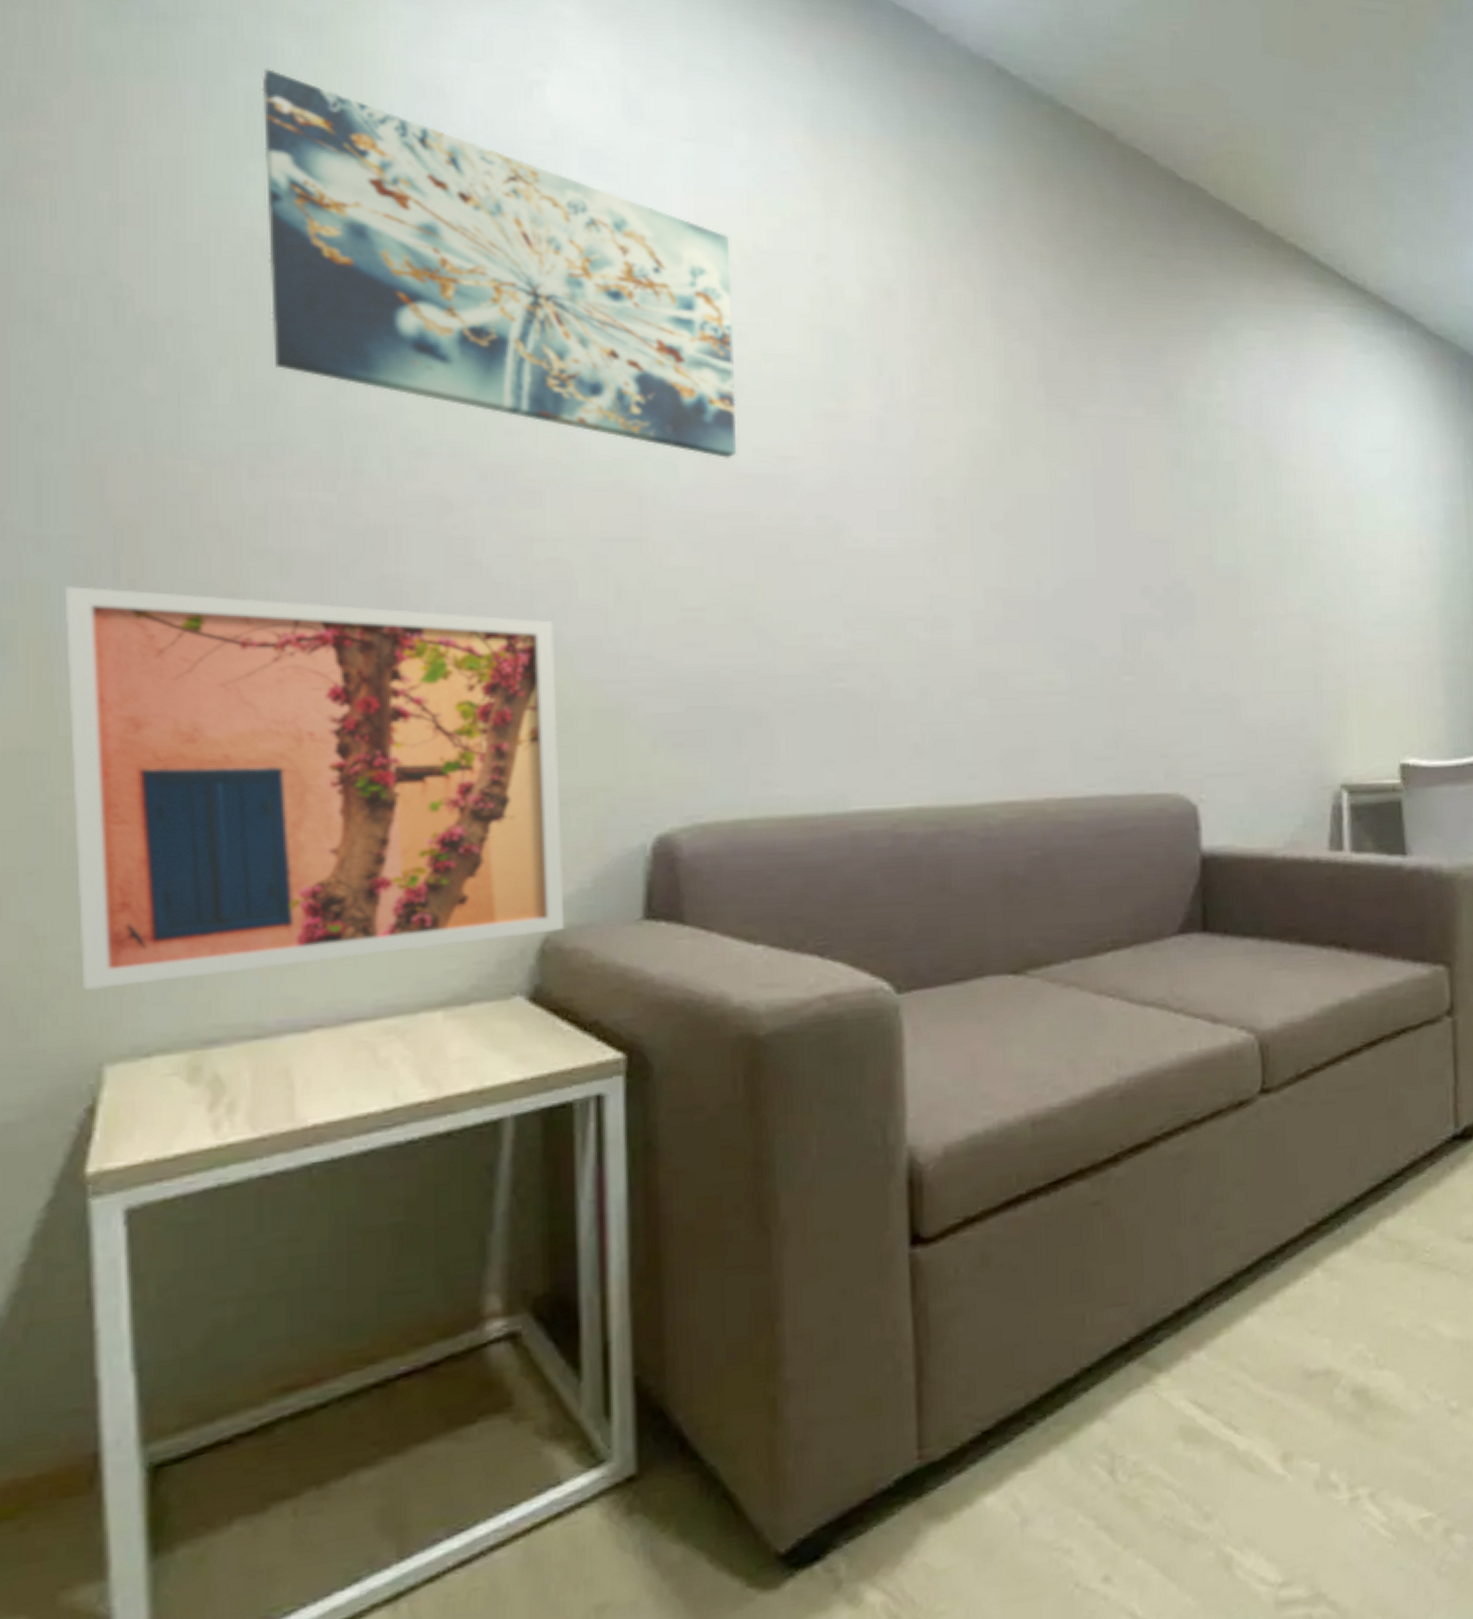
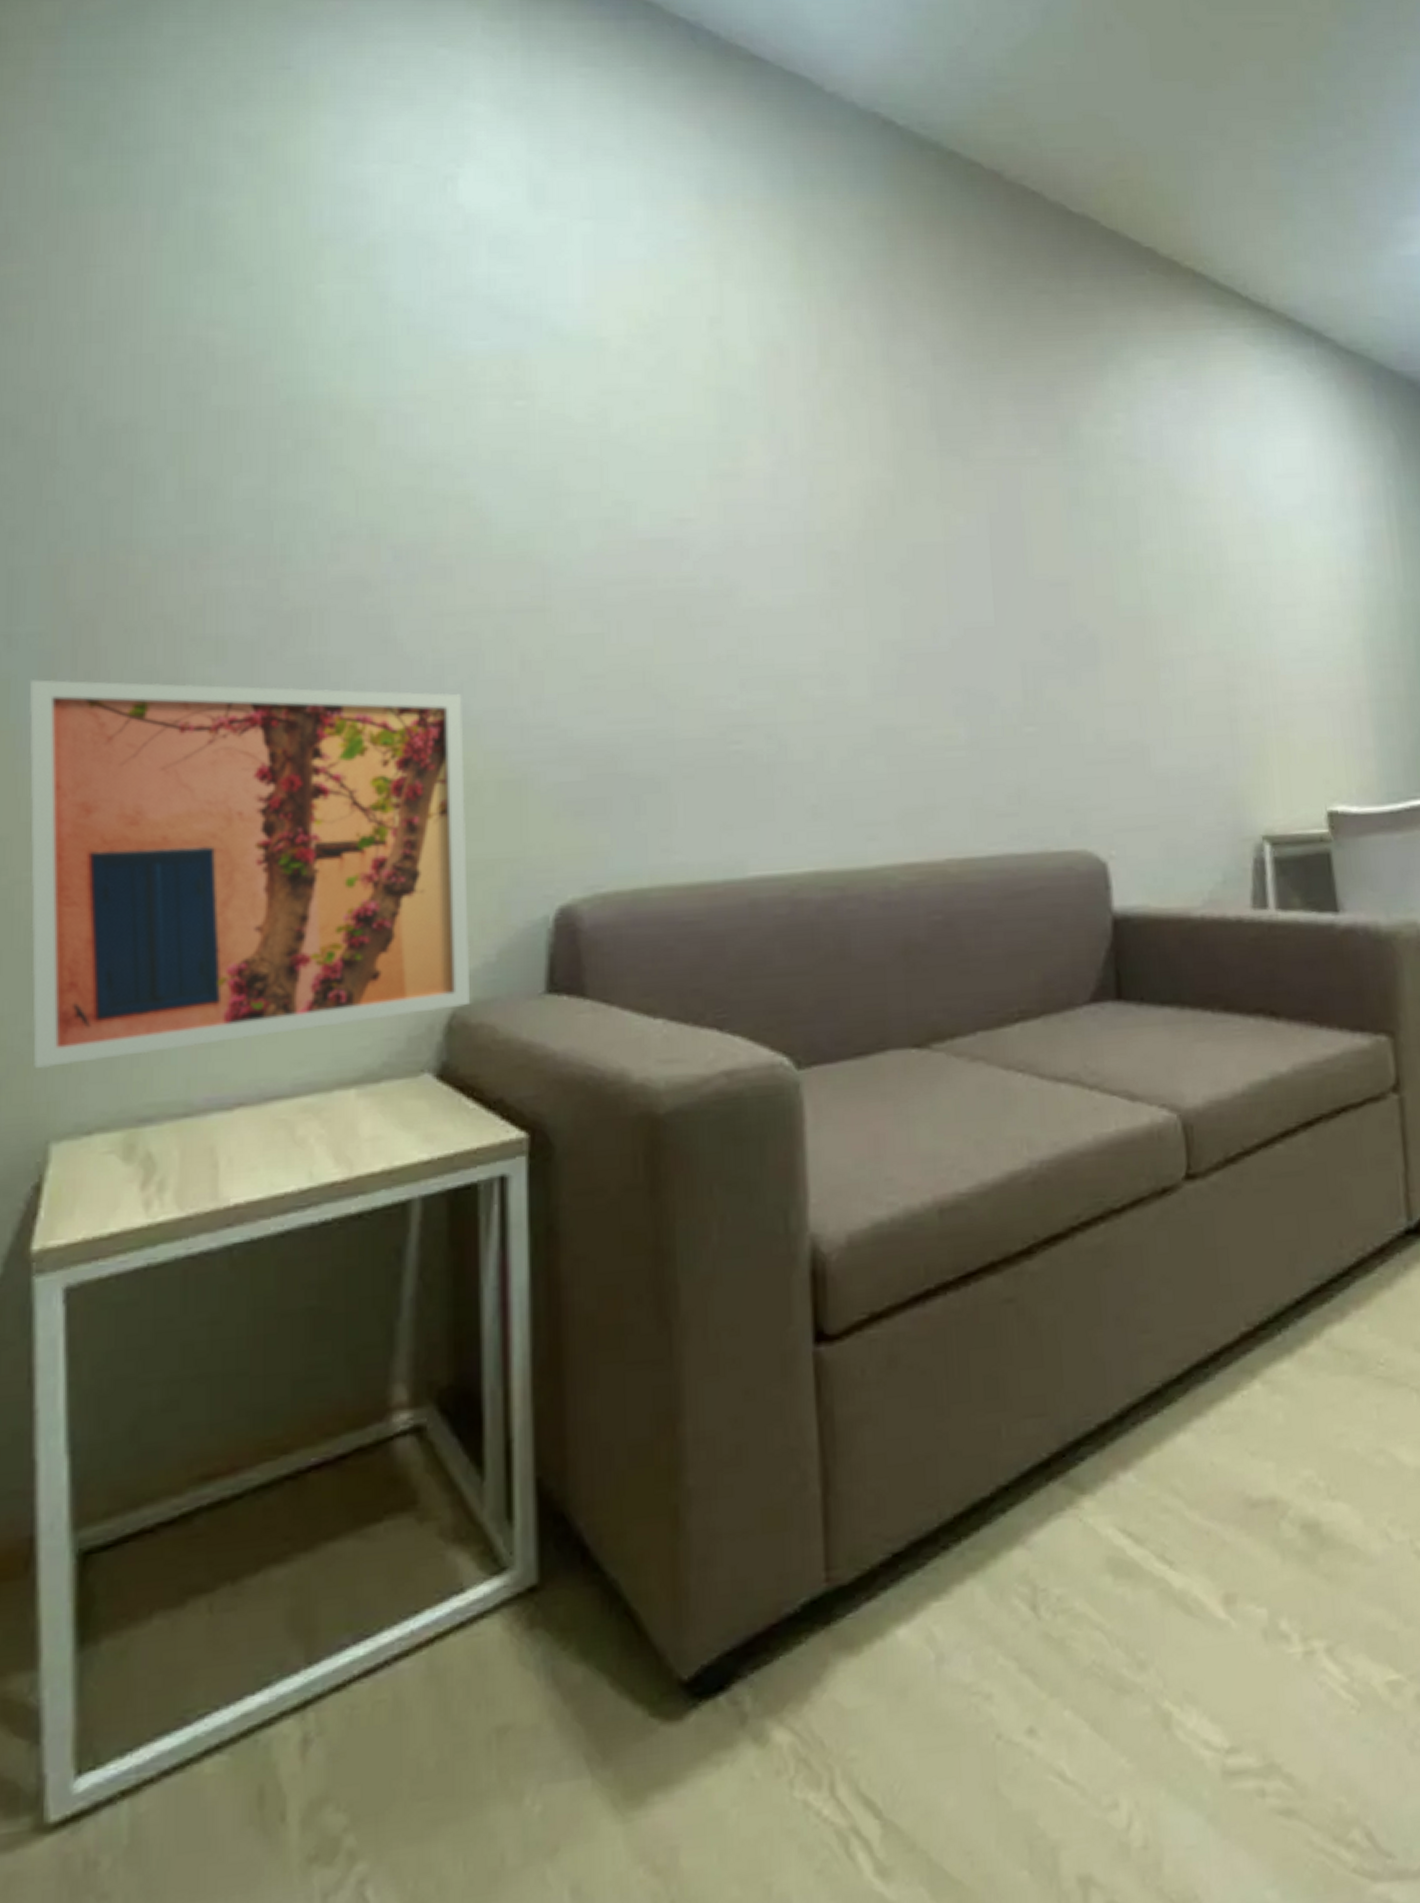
wall art: present [261,69,737,458] -> none [209,188,635,524]

